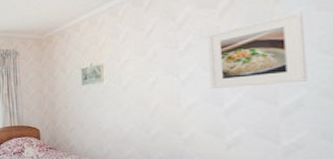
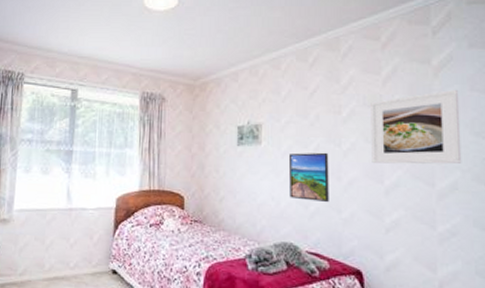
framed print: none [129,83,169,127] -> present [288,152,329,203]

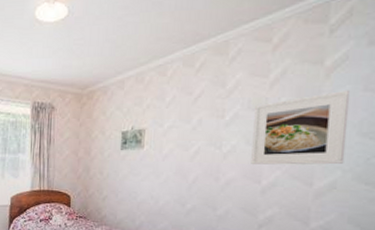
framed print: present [288,152,329,203] -> none [168,155,209,201]

